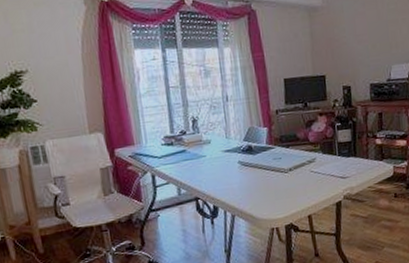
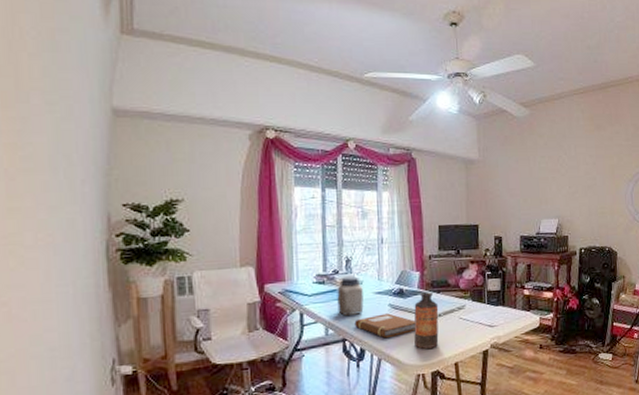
jar: none [185,136,214,176] -> present [337,276,364,317]
notebook: none [205,170,267,195] -> present [354,313,415,339]
bottle: none [264,147,291,204] -> present [413,292,439,349]

